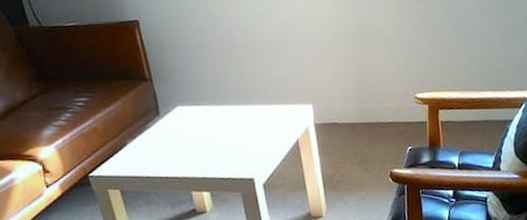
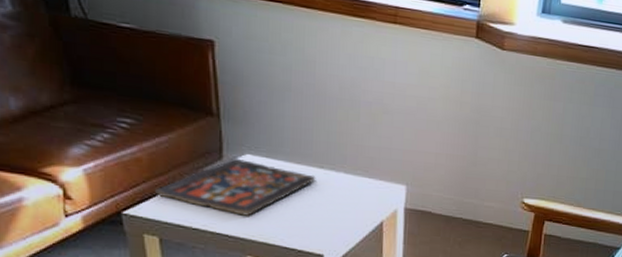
board game: none [111,111,237,159] -> present [155,158,316,216]

